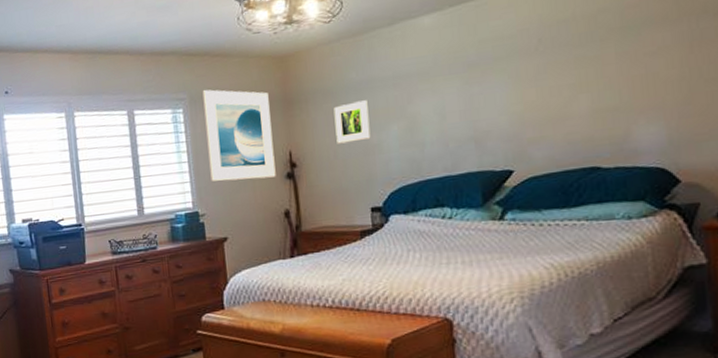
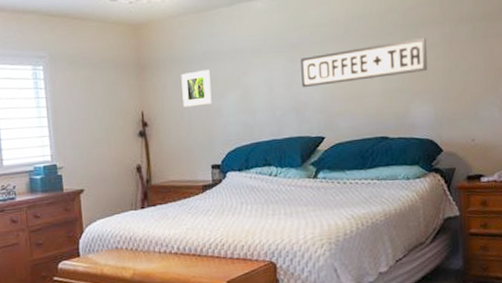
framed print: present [202,89,276,182] -> none [62,50,129,137]
sign: none [480,41,657,113] -> present [300,38,428,87]

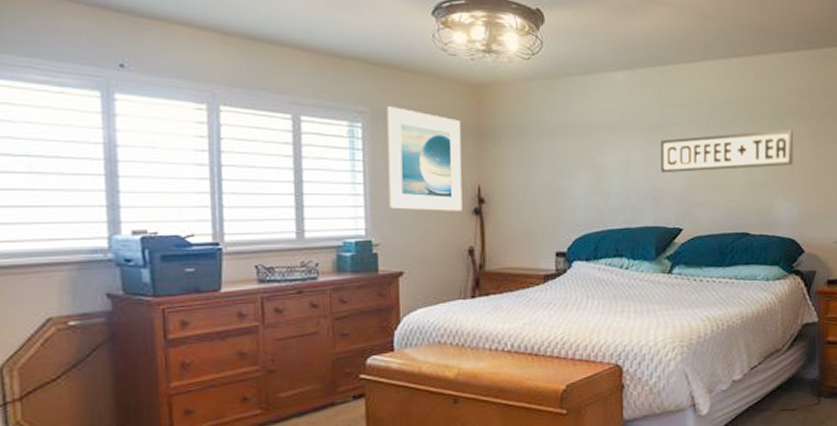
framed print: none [62,50,129,137] -> present [387,107,462,211]
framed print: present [181,70,212,107] -> none [526,144,560,184]

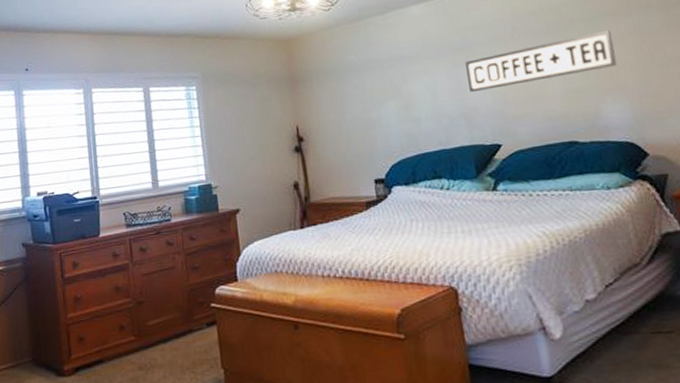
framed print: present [387,107,462,211] -> none [214,69,285,155]

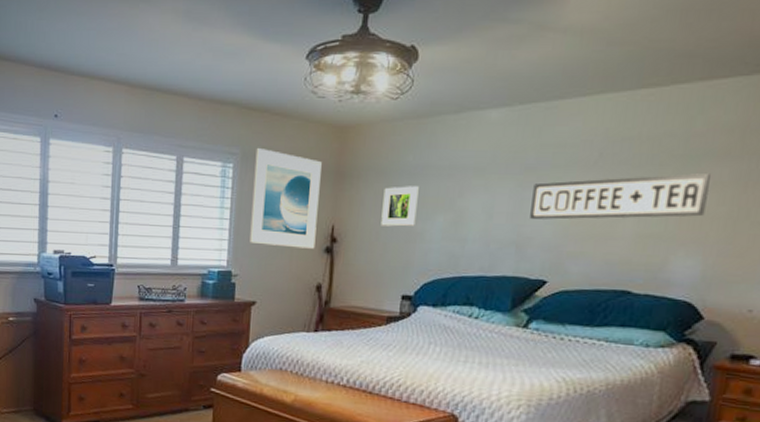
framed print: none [214,69,285,155] -> present [250,148,322,249]
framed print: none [335,80,371,120] -> present [381,186,419,227]

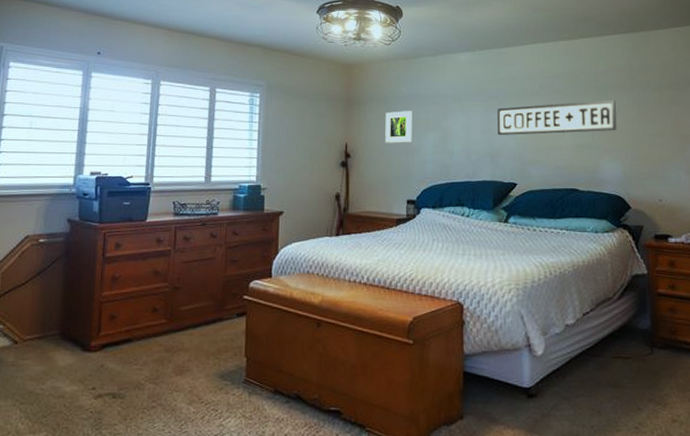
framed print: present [250,148,322,249] -> none [276,81,334,164]

